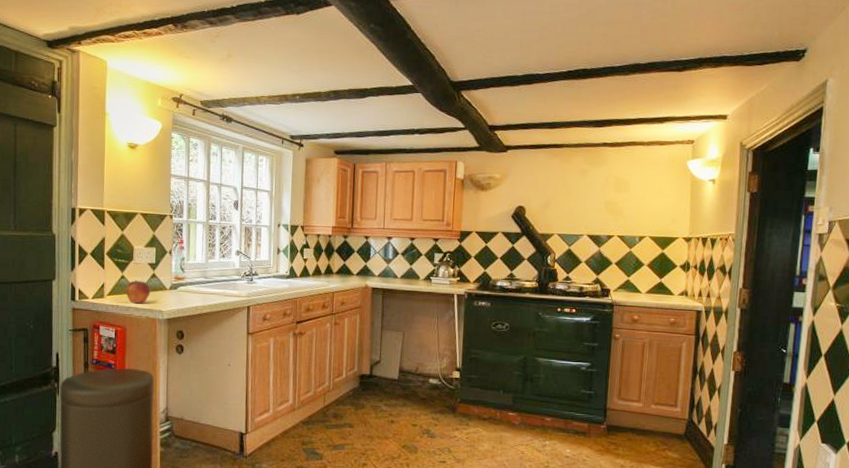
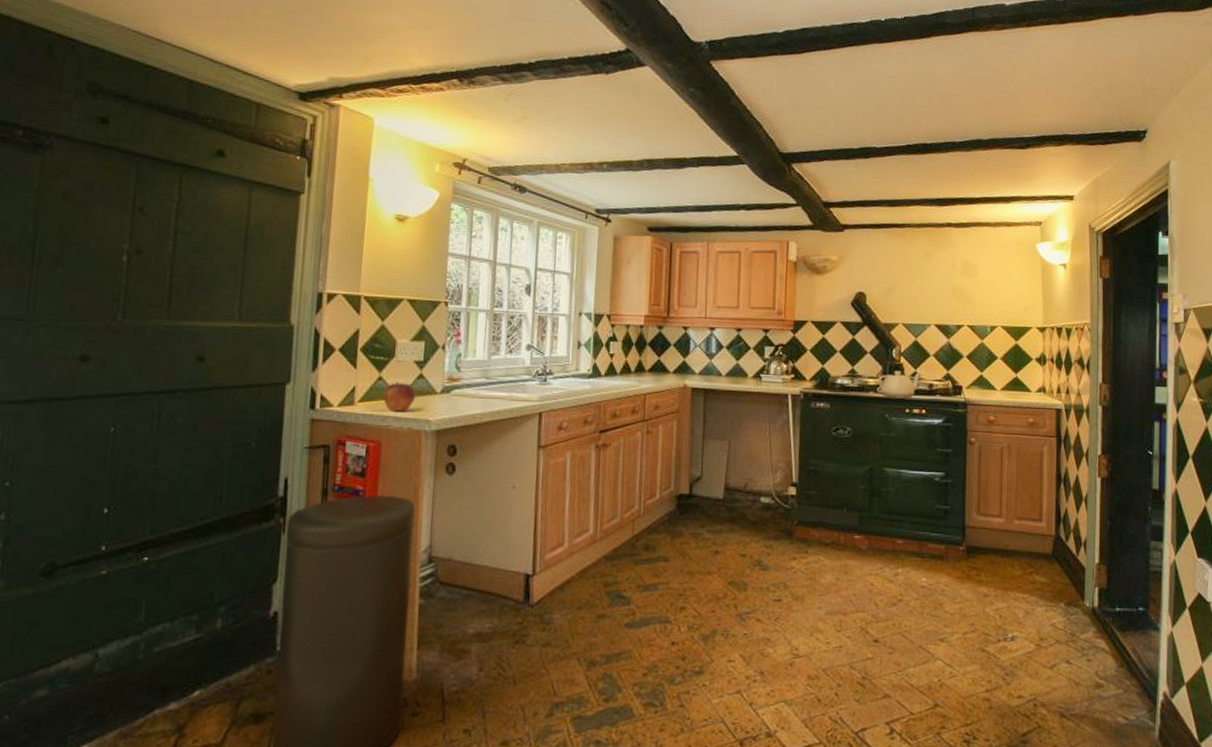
teapot: none [532,275,574,301] -> present [876,370,923,400]

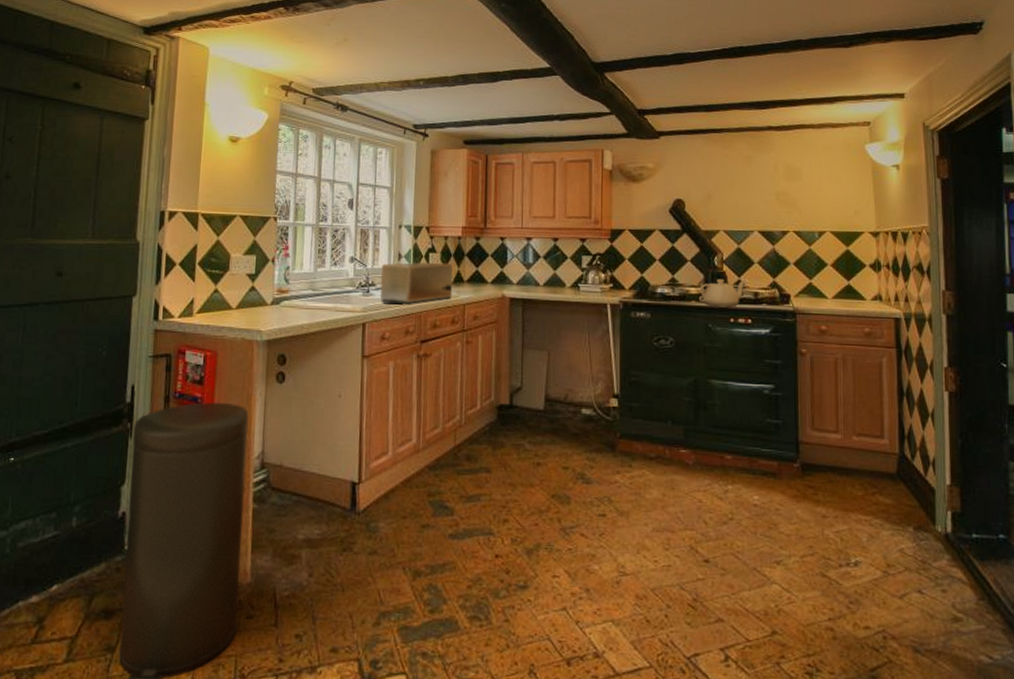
fruit: present [383,381,417,412] -> none [218,293,249,323]
toaster: none [558,350,635,396] -> present [380,262,453,306]

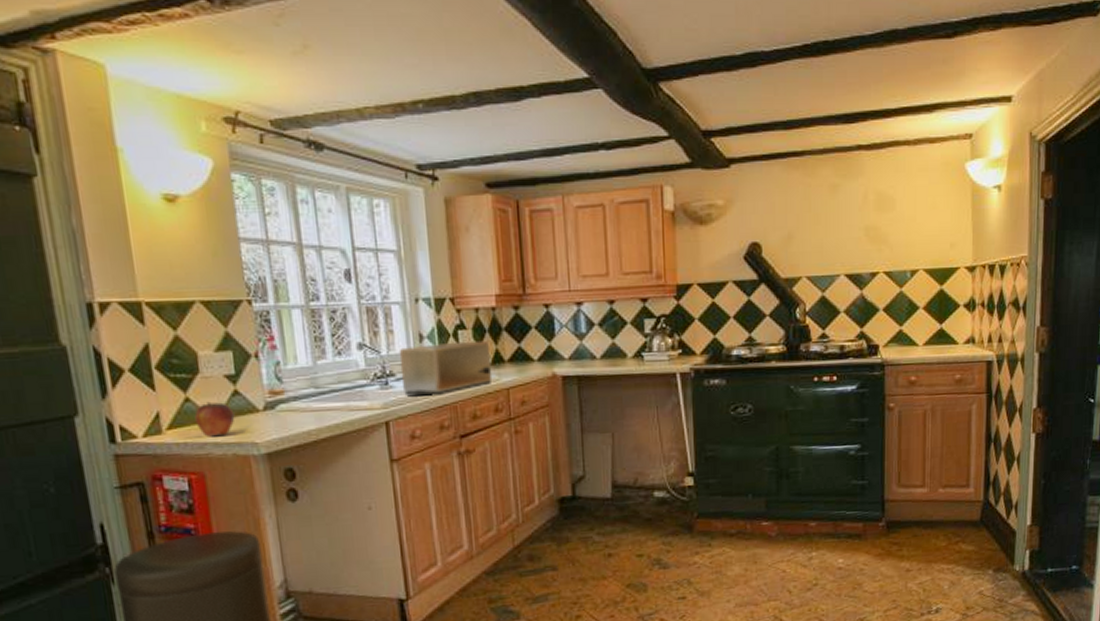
fruit: none [218,293,249,323] -> present [194,401,235,437]
teapot: present [698,278,747,309] -> none [779,333,832,368]

